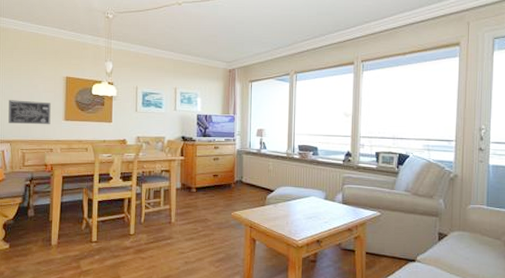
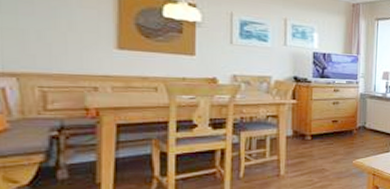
wall art: present [8,100,51,125] -> none [10,13,93,54]

